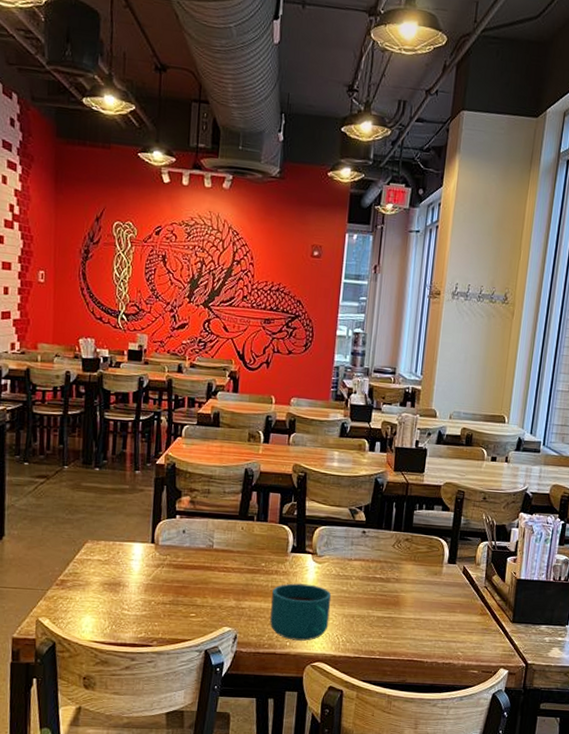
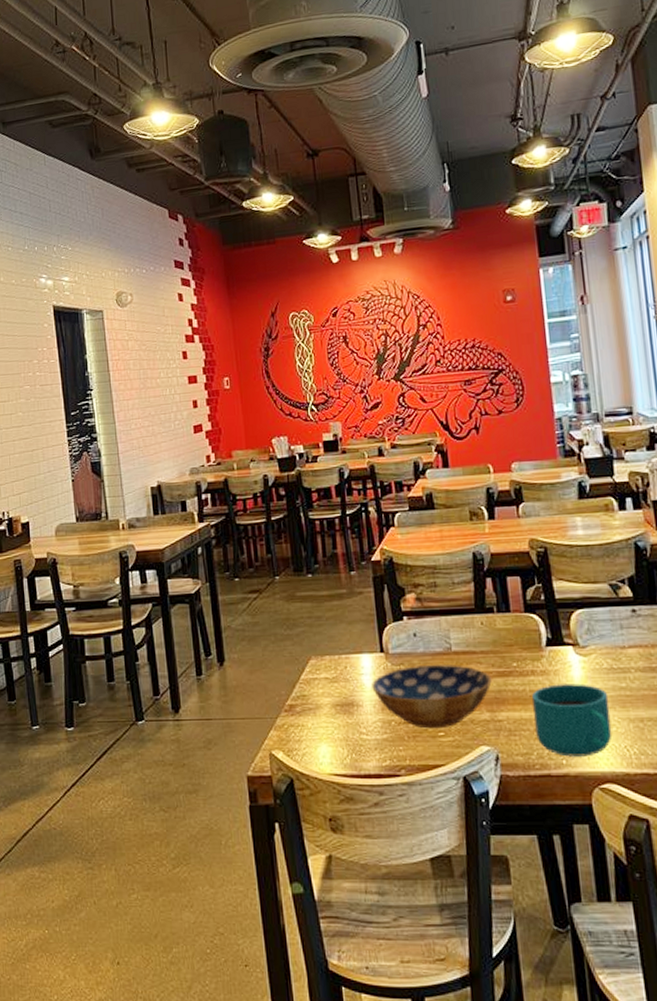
bowl: none [139,557,242,611] -> present [372,665,492,729]

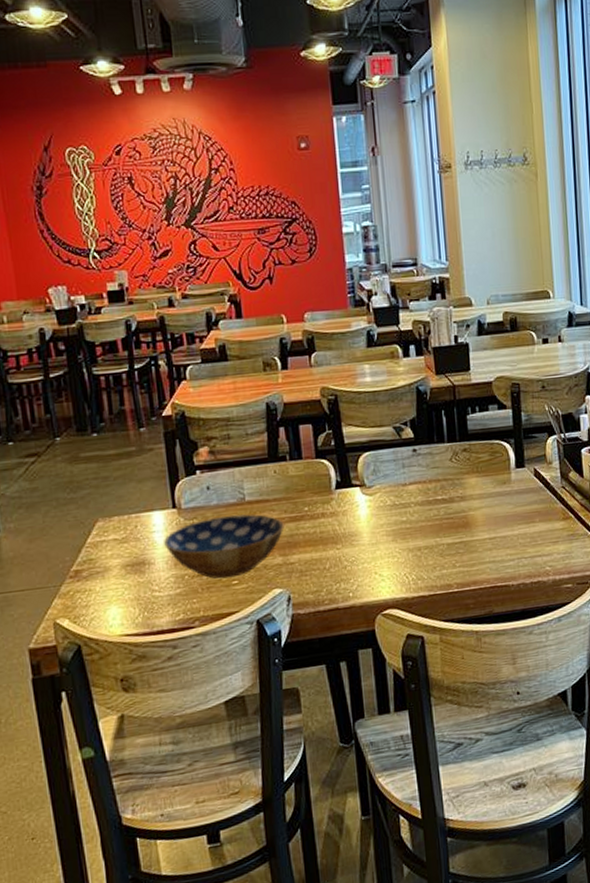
cup: present [531,683,613,757] -> none [321,521,394,590]

